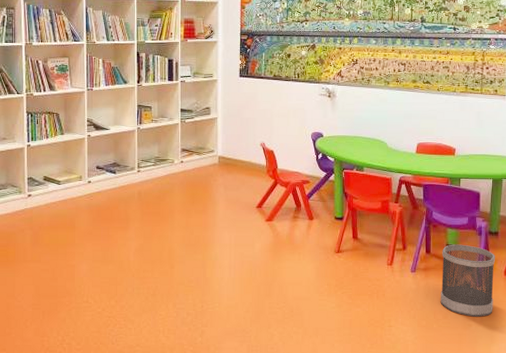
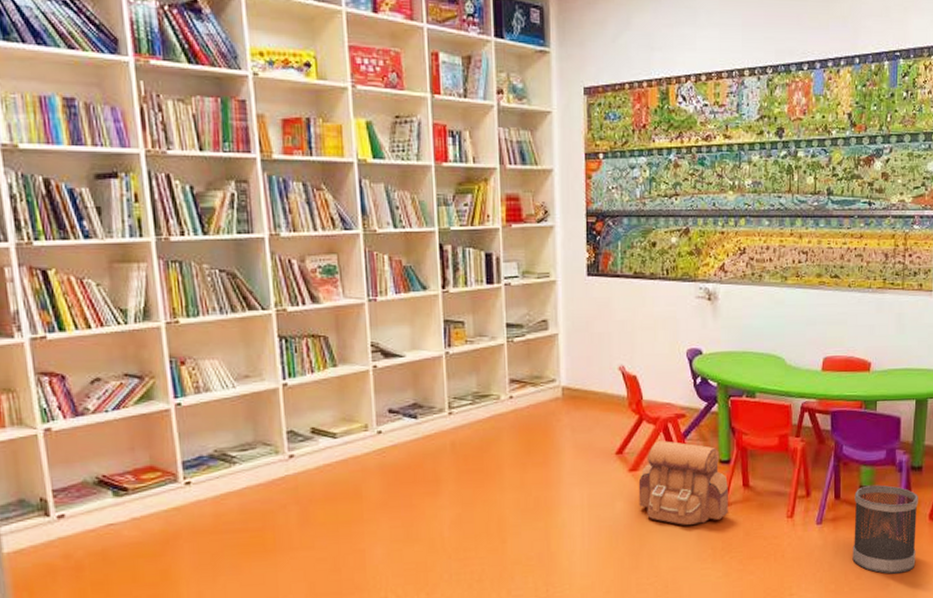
backpack: none [272,200,341,266] -> present [638,441,728,526]

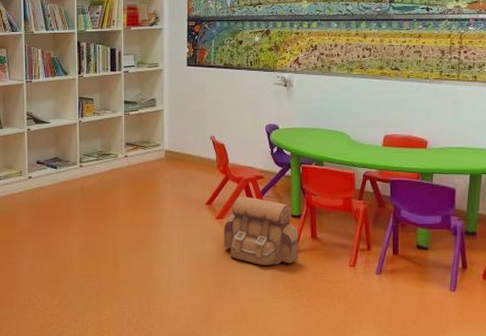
wastebasket: present [852,485,918,574] -> none [409,245,472,323]

